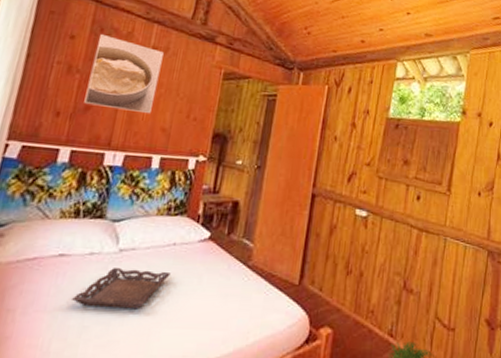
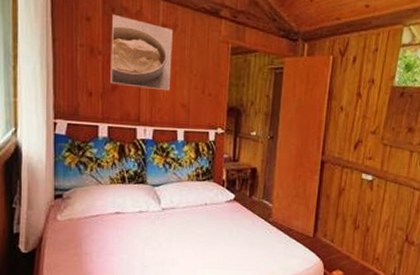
tray: present [72,268,171,310] -> none [132,223,206,255]

